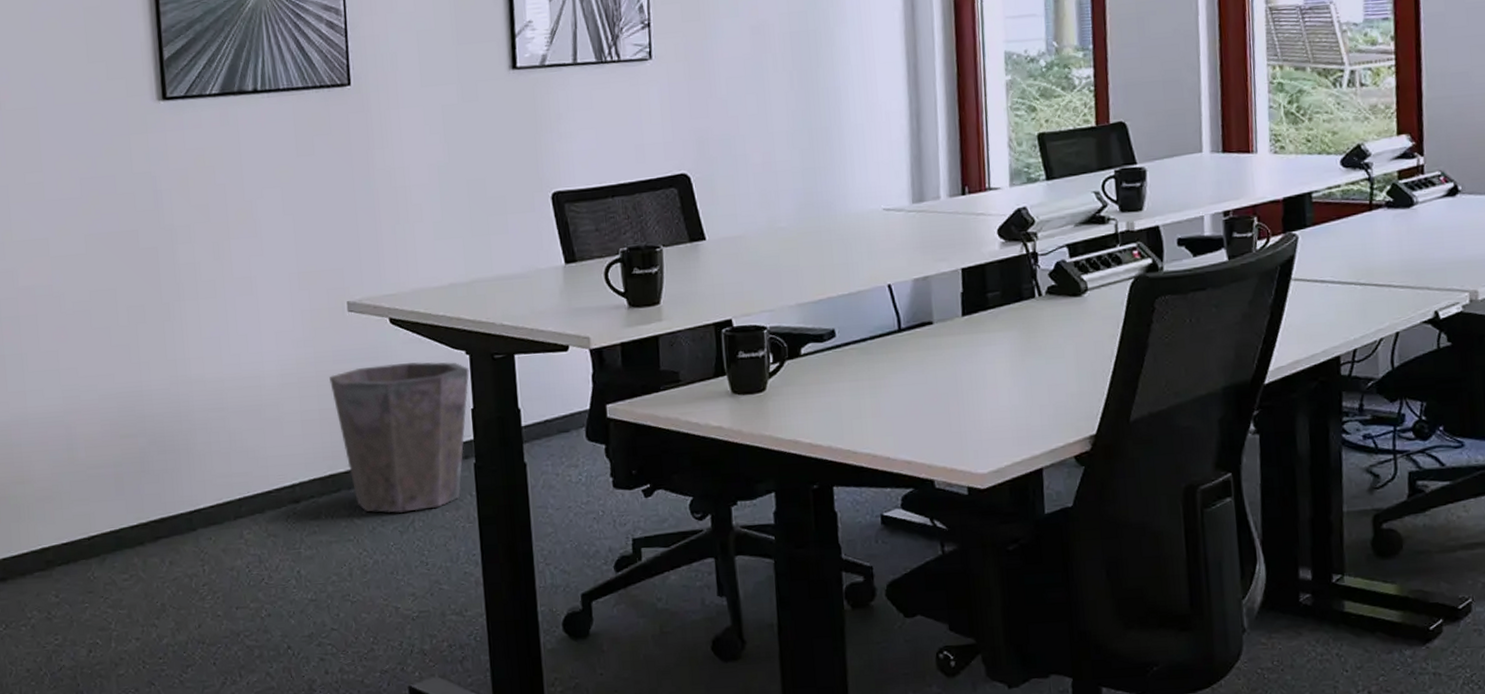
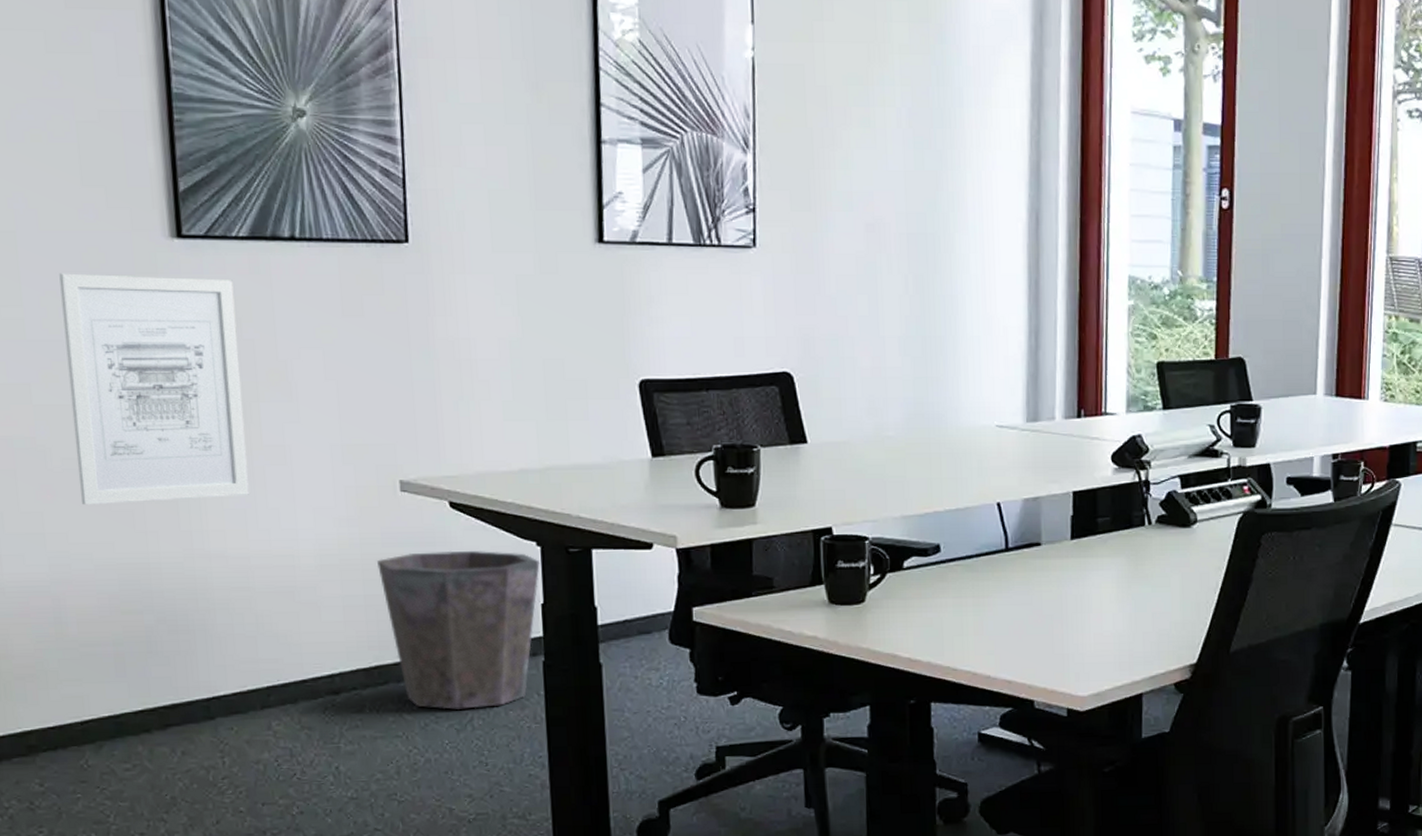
wall art: none [70,133,223,342] -> present [59,273,249,505]

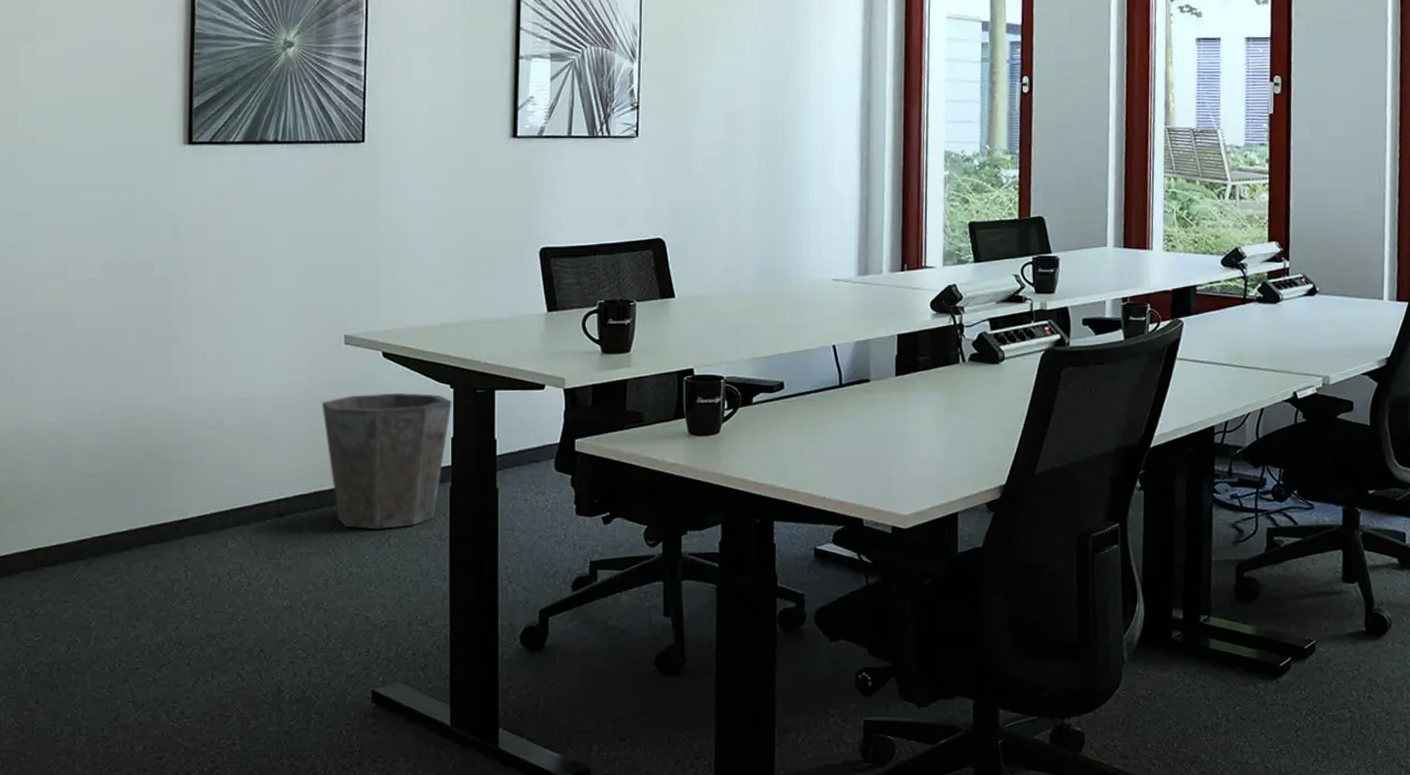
wall art: present [59,273,249,505] -> none [96,174,227,360]

